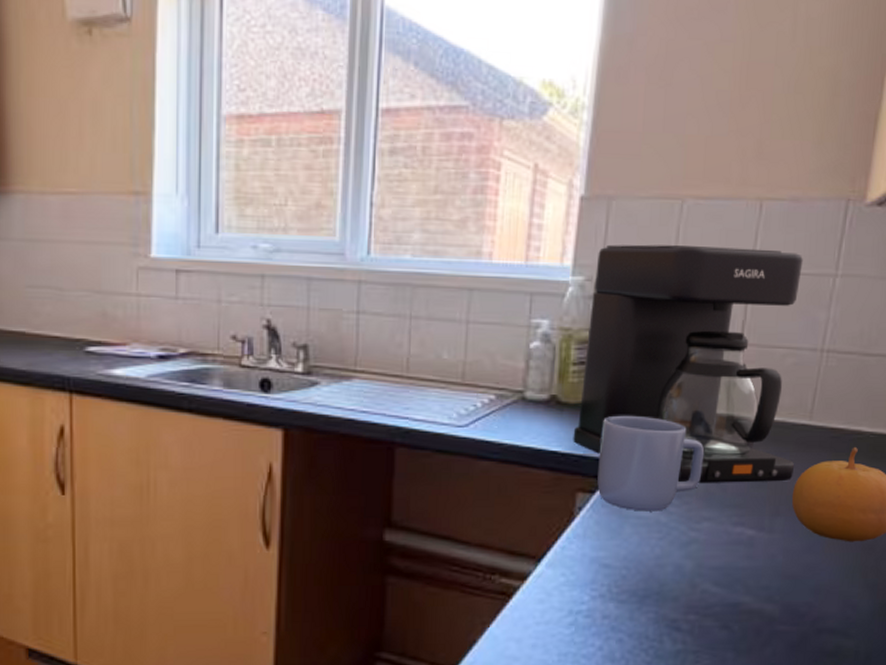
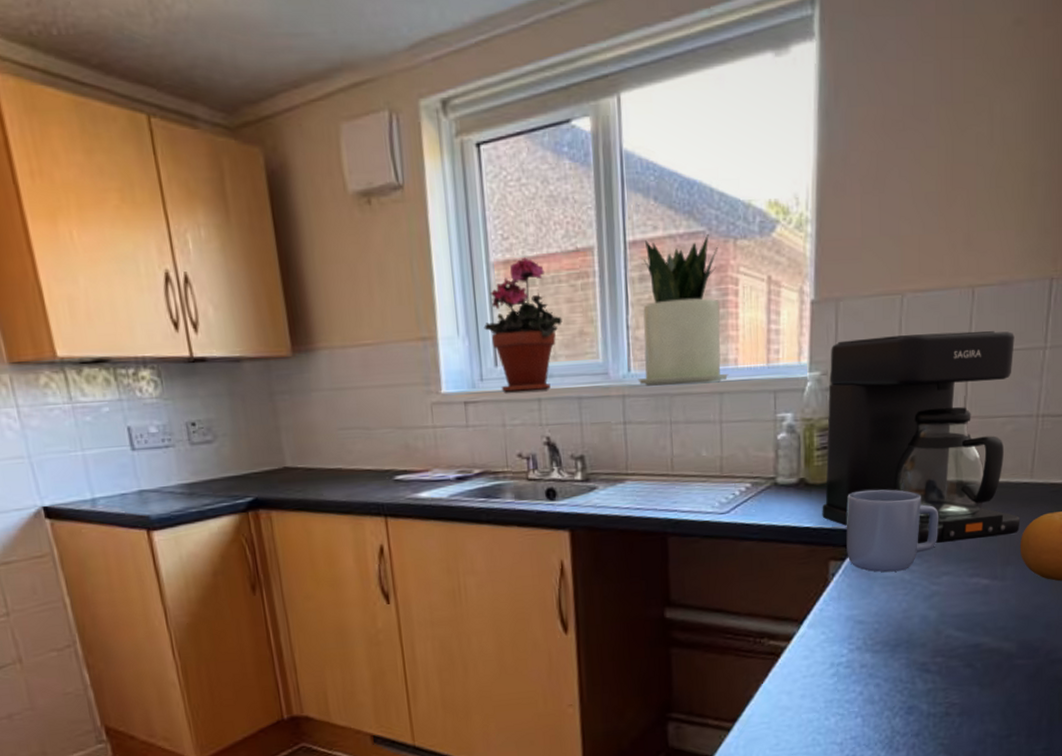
potted plant: none [207,113,298,268] -> present [484,257,562,394]
planter: none [377,109,482,277] -> present [637,234,729,386]

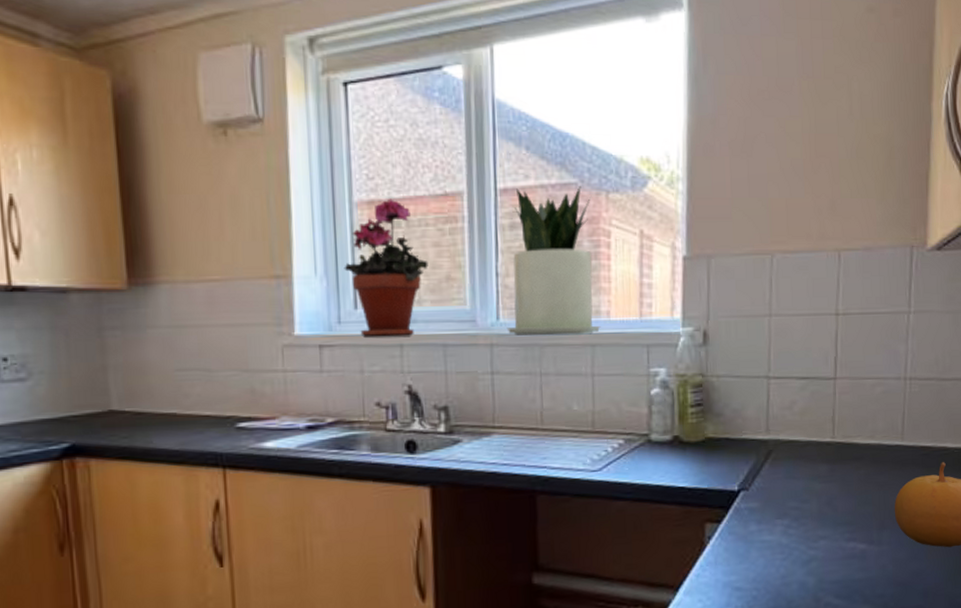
coffee maker: present [822,330,1021,543] -> none [697,293,894,506]
mug: present [846,489,939,573] -> none [721,448,815,536]

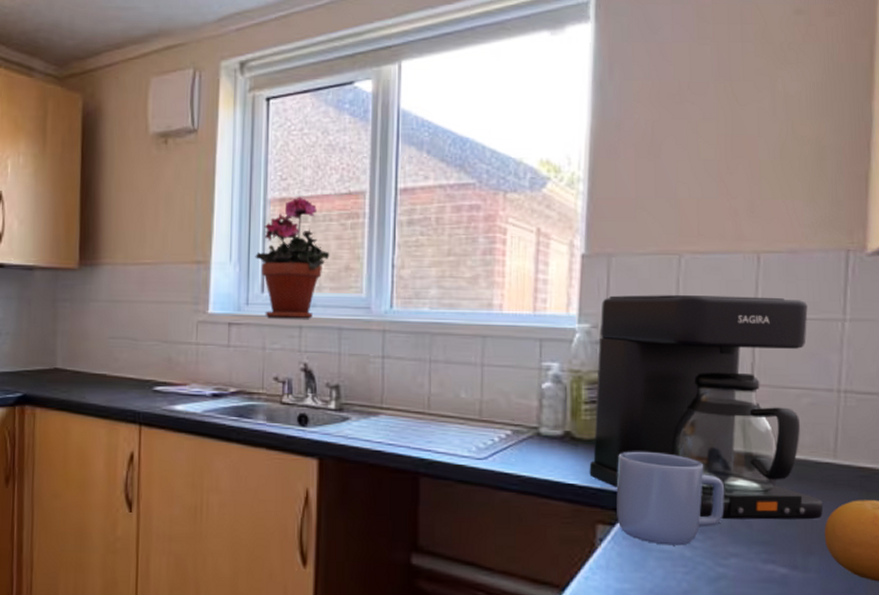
planter: present [506,186,601,336] -> none [399,186,493,326]
coffee maker: none [697,293,894,506] -> present [589,295,824,520]
mug: none [721,448,815,536] -> present [616,451,725,546]

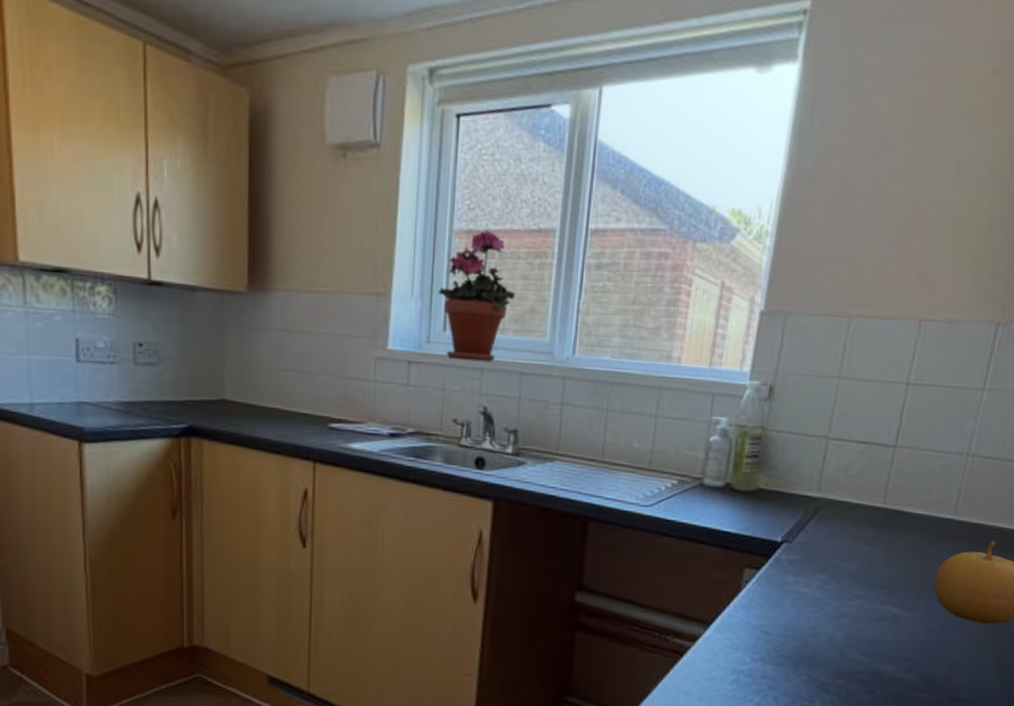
coffee maker: present [589,295,824,520] -> none [743,354,955,568]
mug: present [616,451,725,546] -> none [762,503,859,588]

